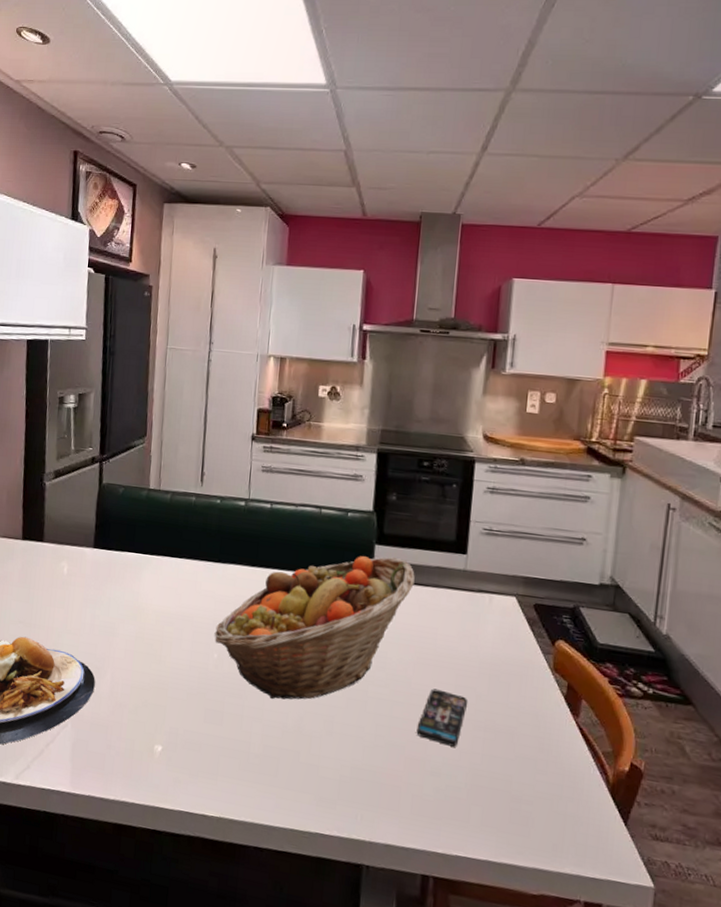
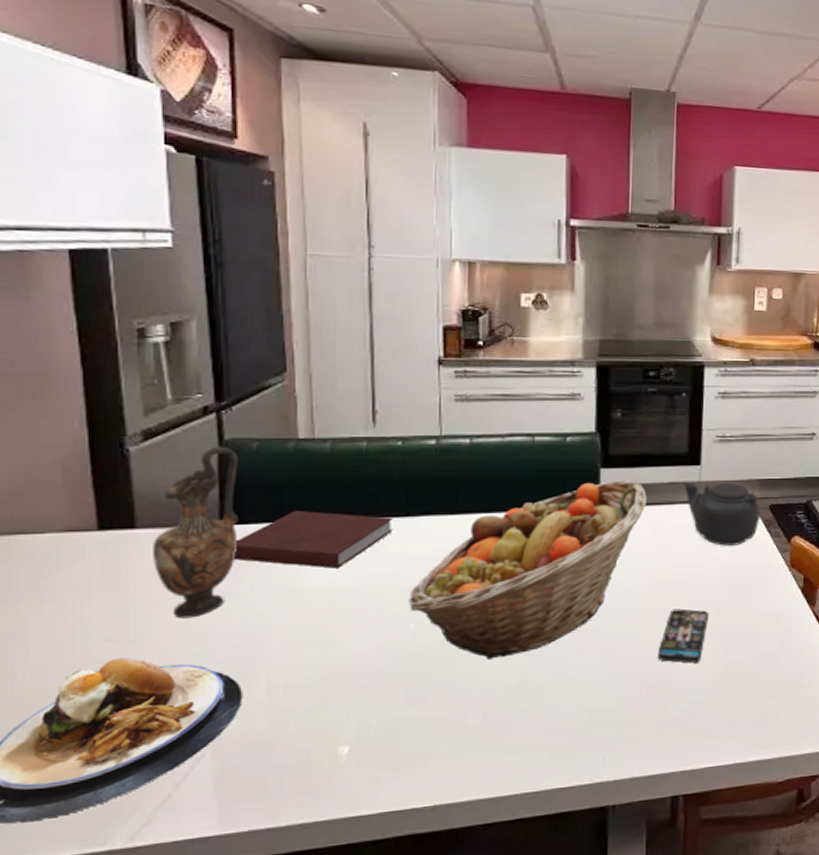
vase: none [51,488,110,616] -> present [153,446,238,619]
notebook: none [99,544,209,596] -> present [233,510,394,569]
teapot: none [448,568,525,639] -> present [682,482,761,546]

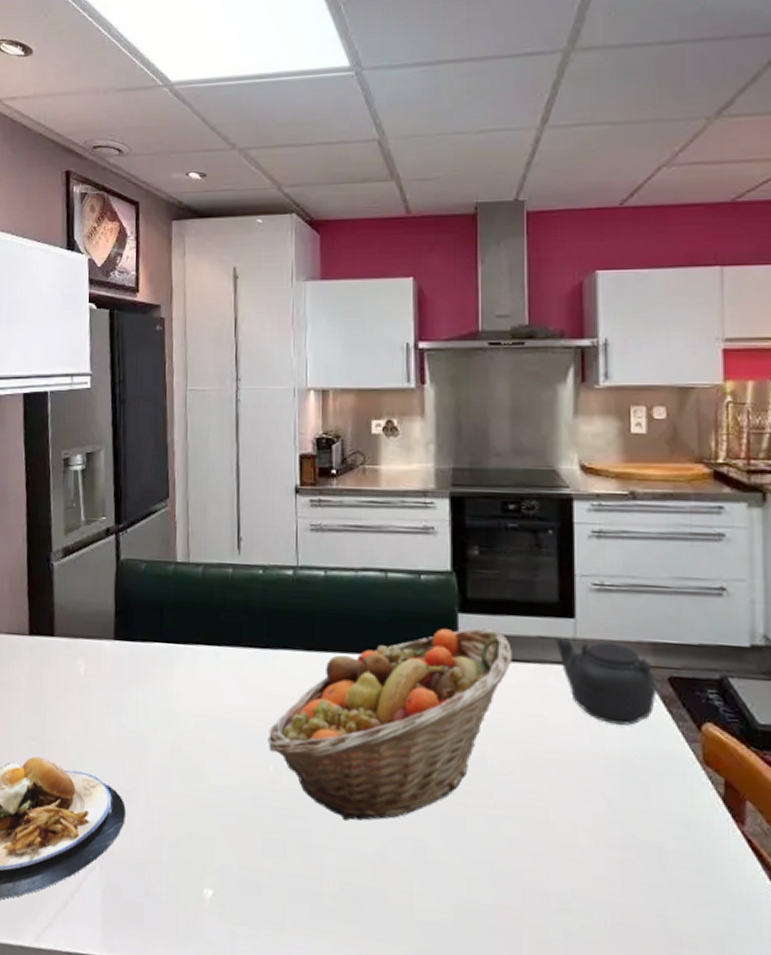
vase: present [153,446,238,619] -> none [65,565,130,728]
notebook: present [233,510,394,569] -> none [123,632,255,695]
smartphone: present [657,609,708,663] -> none [534,796,595,873]

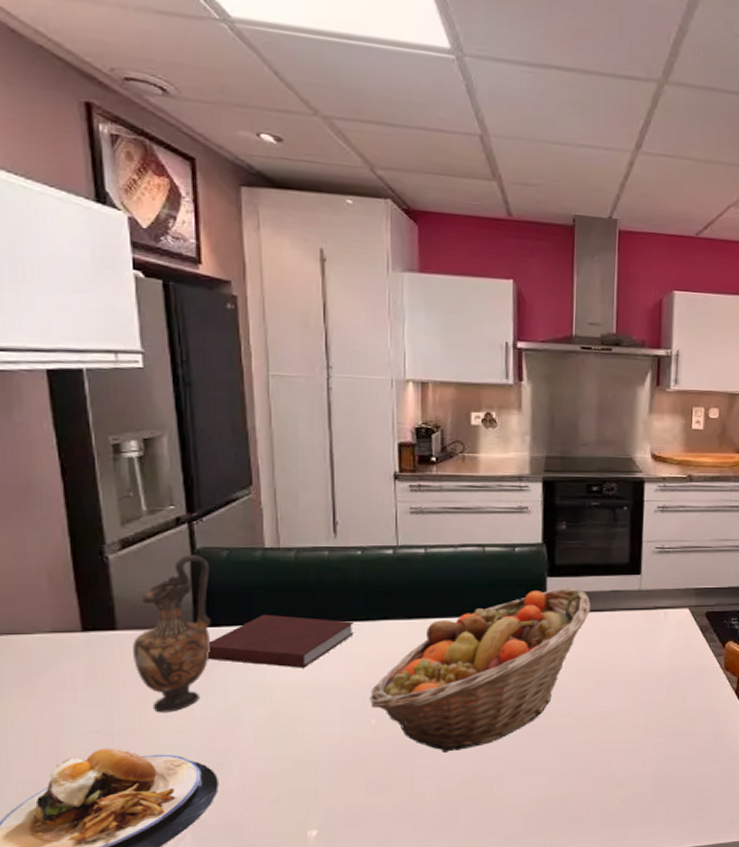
vase: none [65,565,130,728] -> present [133,554,211,713]
notebook: none [123,632,255,695] -> present [207,614,355,668]
teapot: present [553,637,657,726] -> none [623,590,697,650]

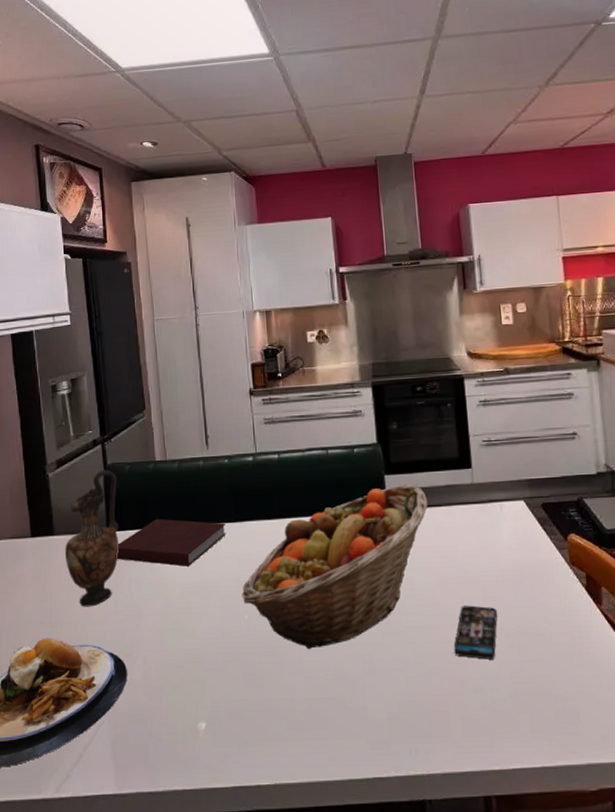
smartphone: none [601,707,648,758] -> present [454,605,498,660]

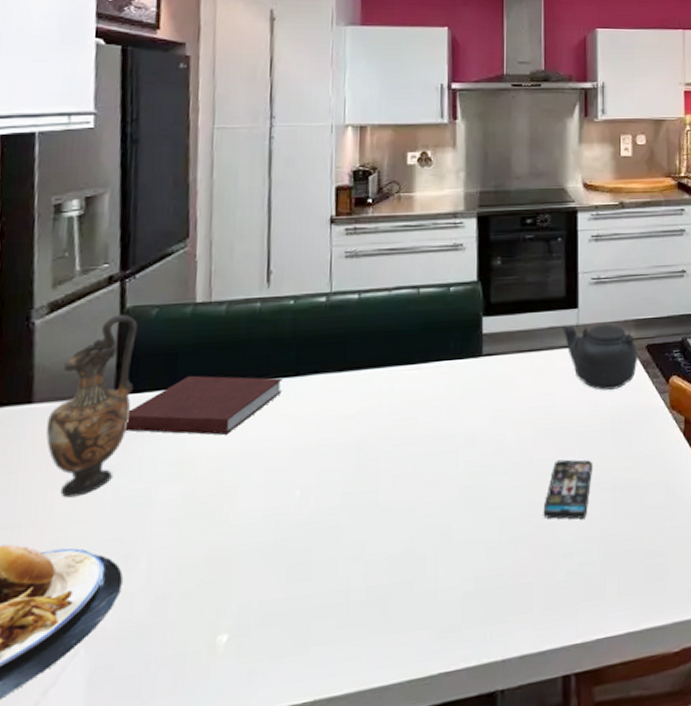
fruit basket: present [241,484,428,650] -> none [294,327,527,528]
teapot: none [456,484,535,544] -> present [561,324,638,390]

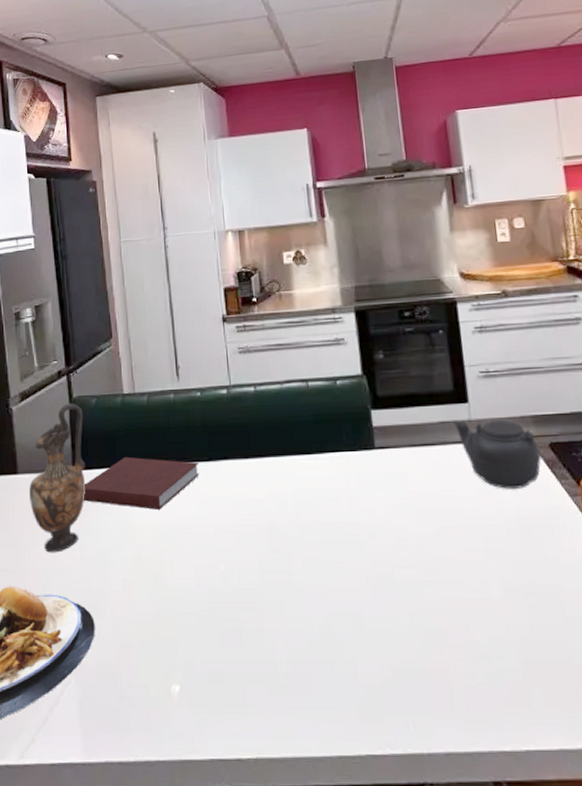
smartphone: present [543,459,592,520] -> none [454,558,503,622]

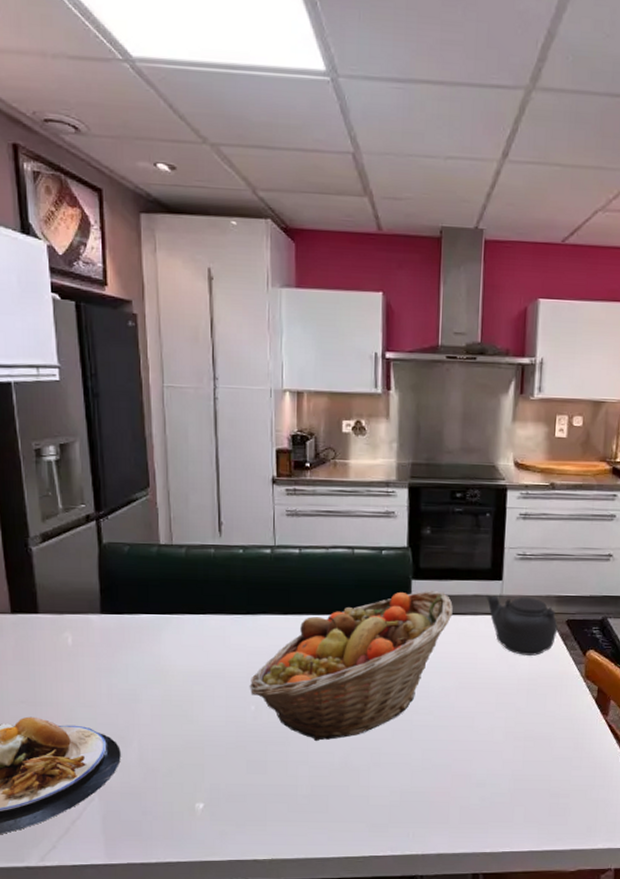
vase: present [29,403,86,553] -> none [51,548,115,689]
notebook: present [83,456,200,510] -> none [111,604,237,655]
fruit basket: none [217,421,420,606] -> present [249,591,453,742]

